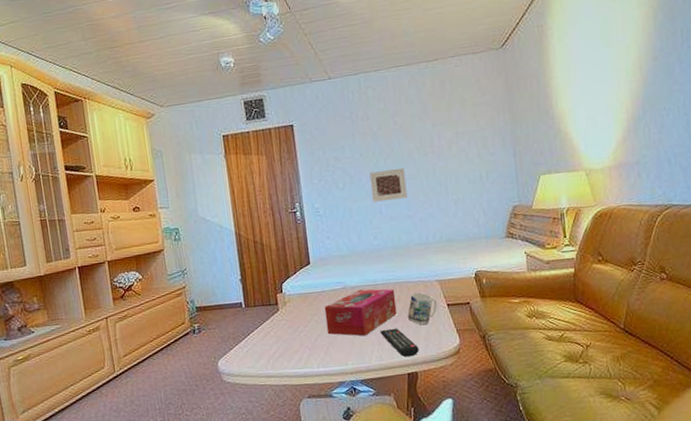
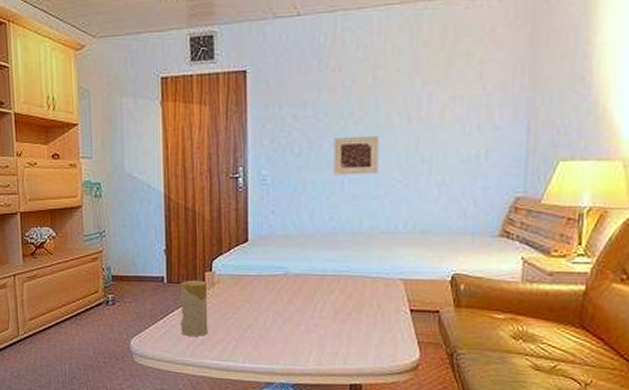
candle: none [256,301,285,351] -> present [180,280,208,336]
tissue box: present [324,289,397,337] -> none [259,279,347,334]
remote control: present [380,328,419,357] -> none [322,329,368,366]
mug: present [407,292,437,325] -> none [357,291,397,331]

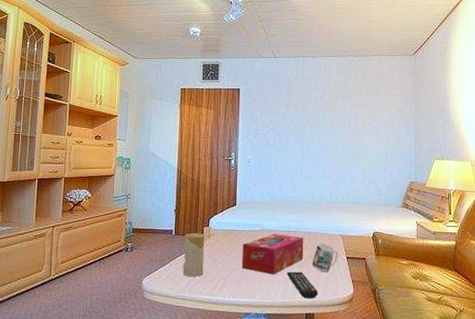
tissue box: none [259,279,347,334] -> present [241,233,304,275]
remote control: none [322,329,368,366] -> present [287,271,318,299]
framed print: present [333,135,379,175] -> none [296,136,326,163]
mug: none [357,291,397,331] -> present [311,243,338,273]

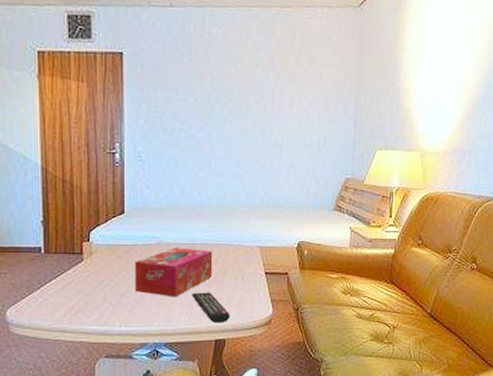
candle: present [182,233,205,277] -> none [57,250,86,304]
mug: present [311,243,338,273] -> none [222,257,255,292]

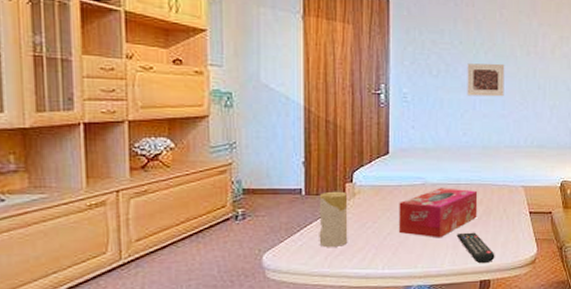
candle: none [57,250,86,304] -> present [319,191,348,247]
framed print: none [201,120,241,155] -> present [467,63,505,97]

